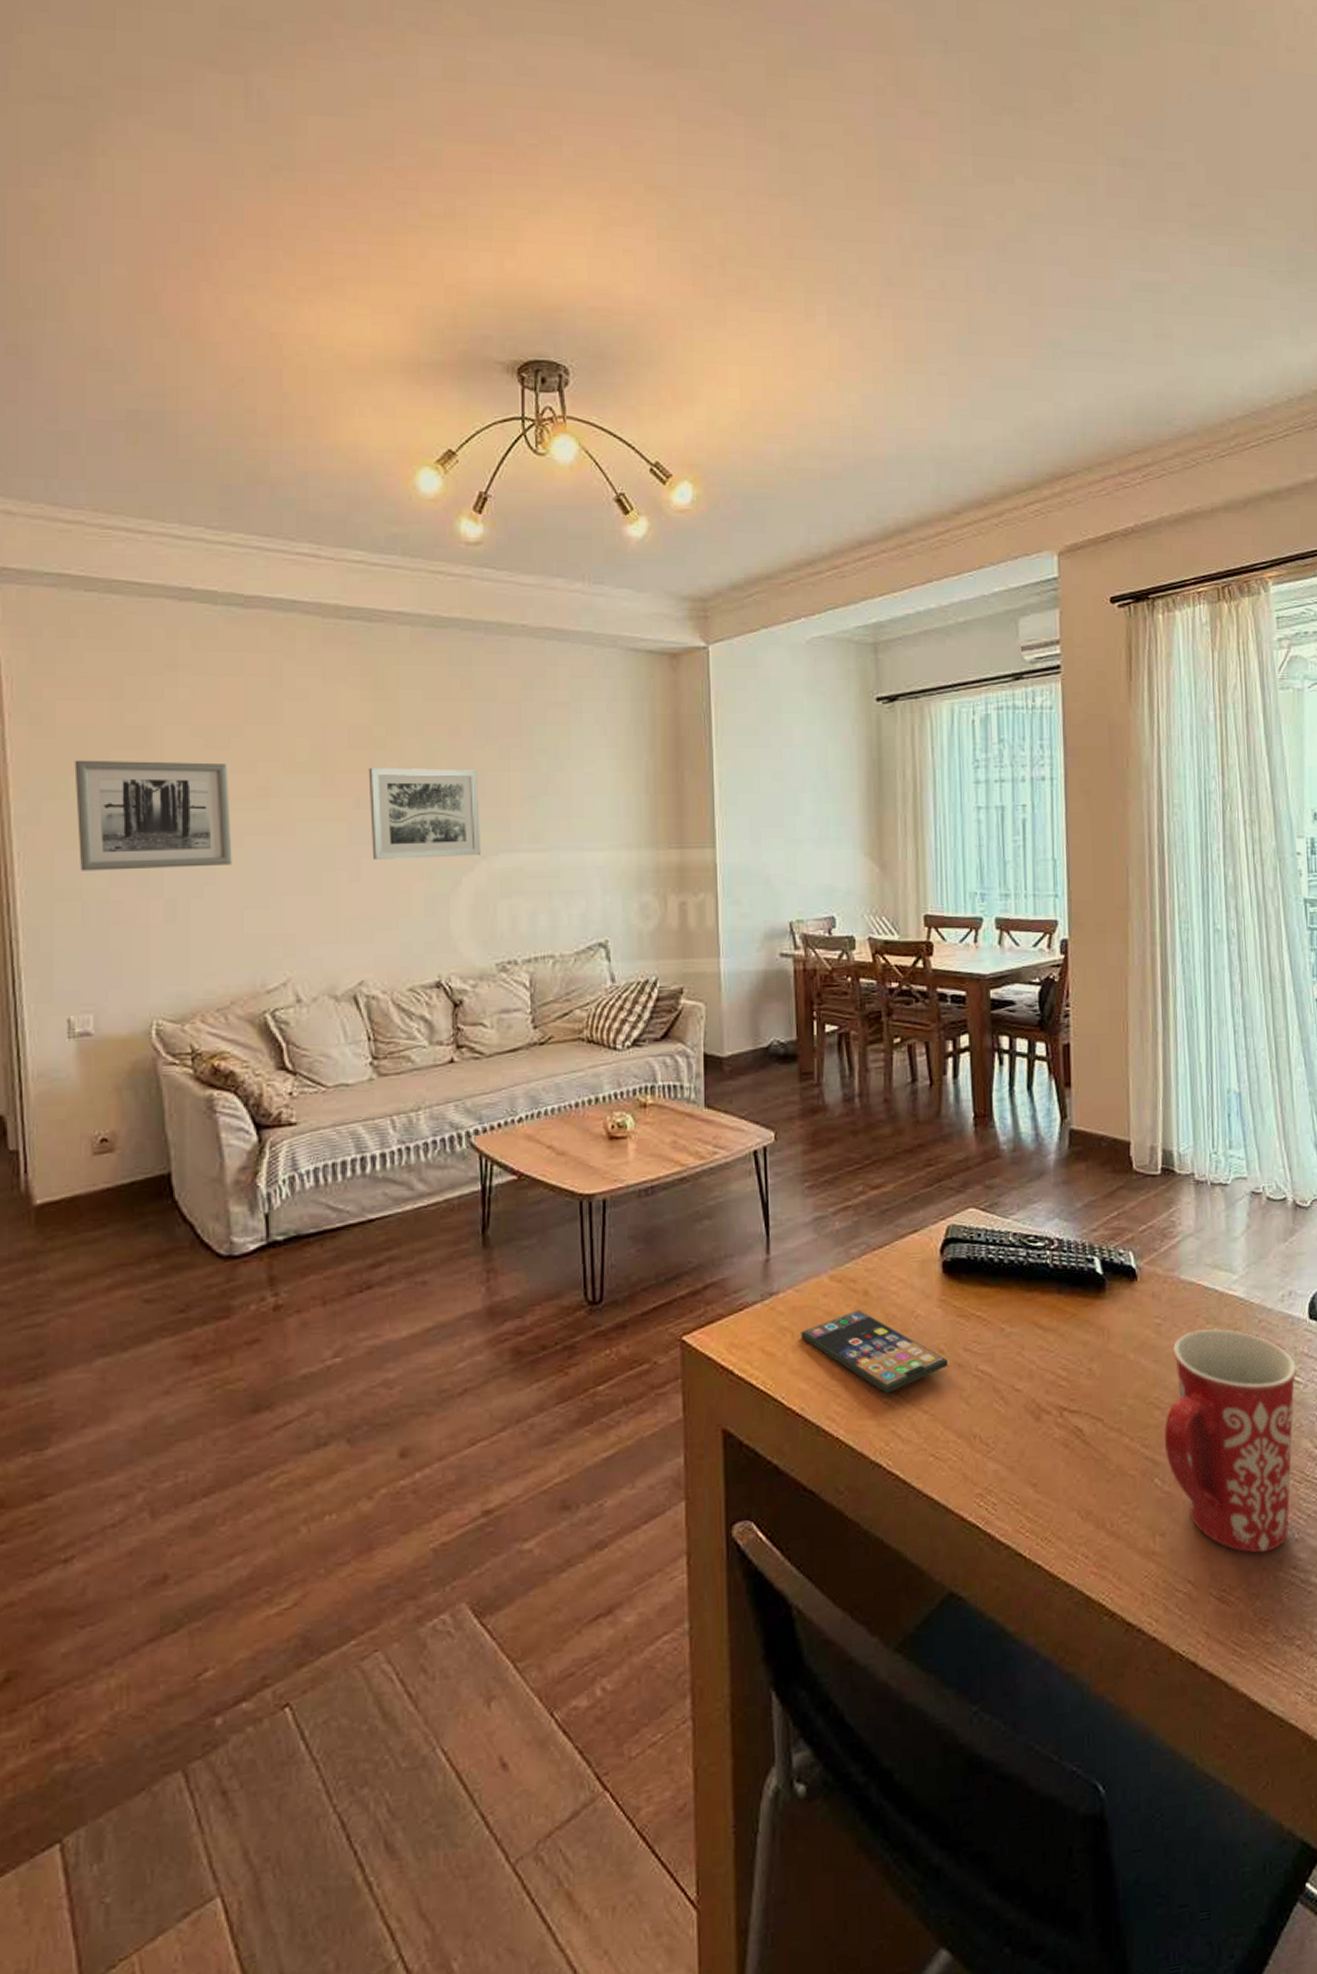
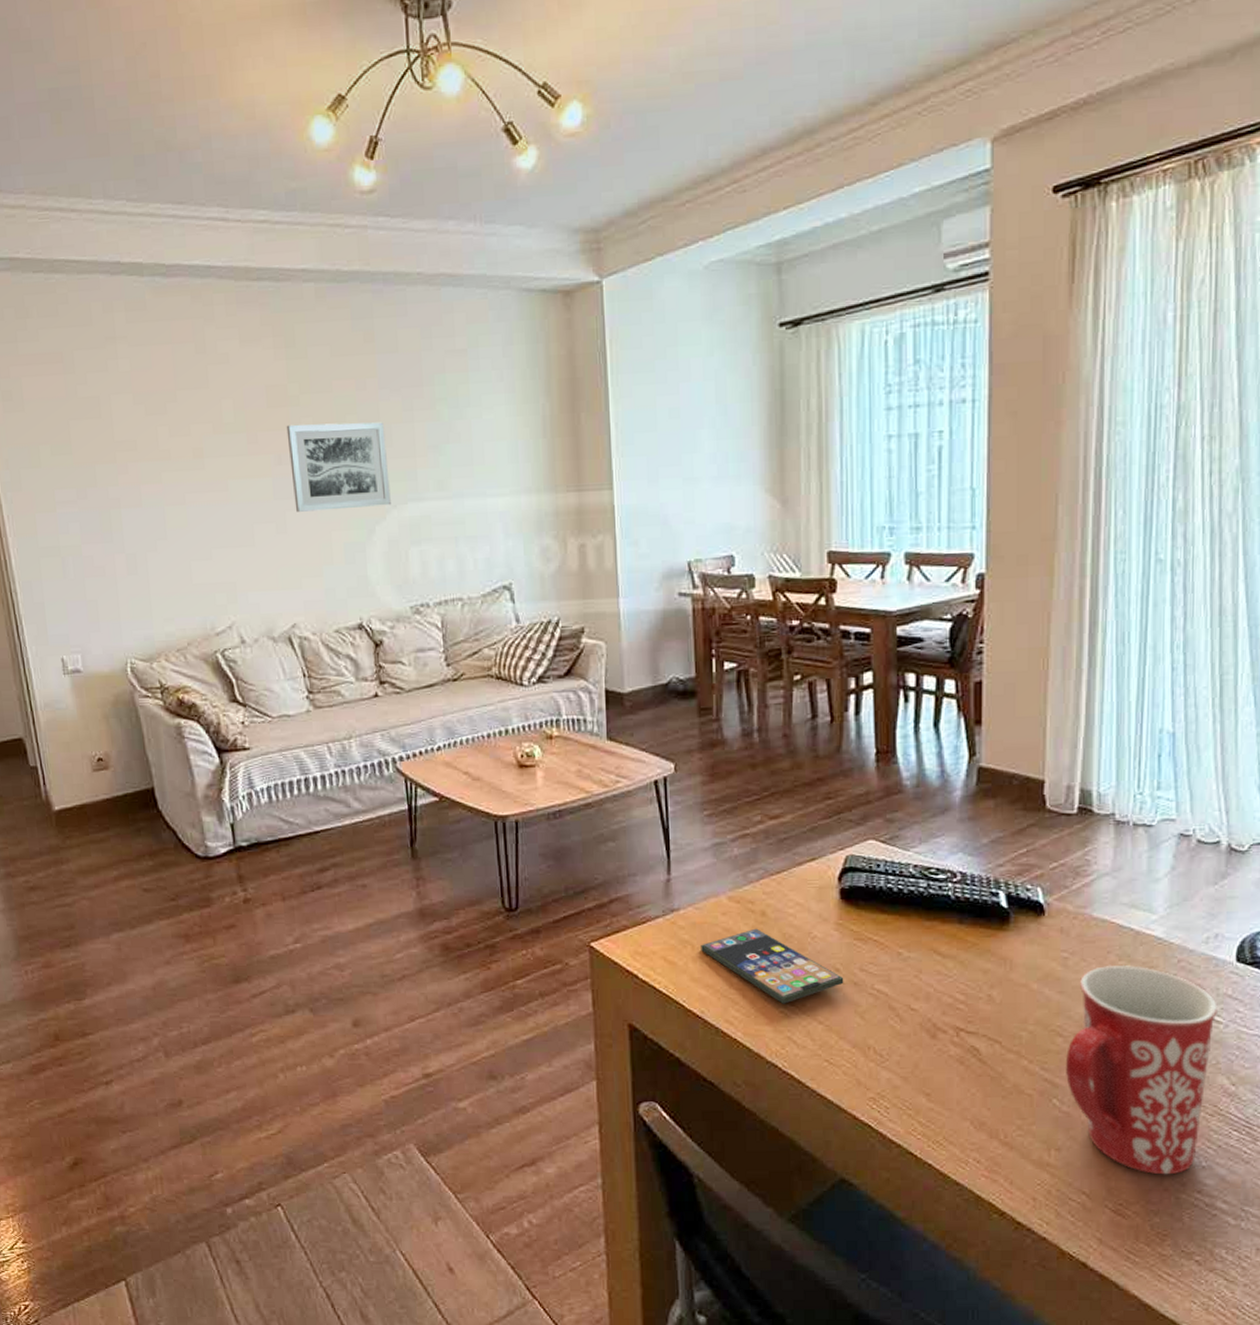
wall art: present [74,760,232,871] -> none [42,427,178,531]

